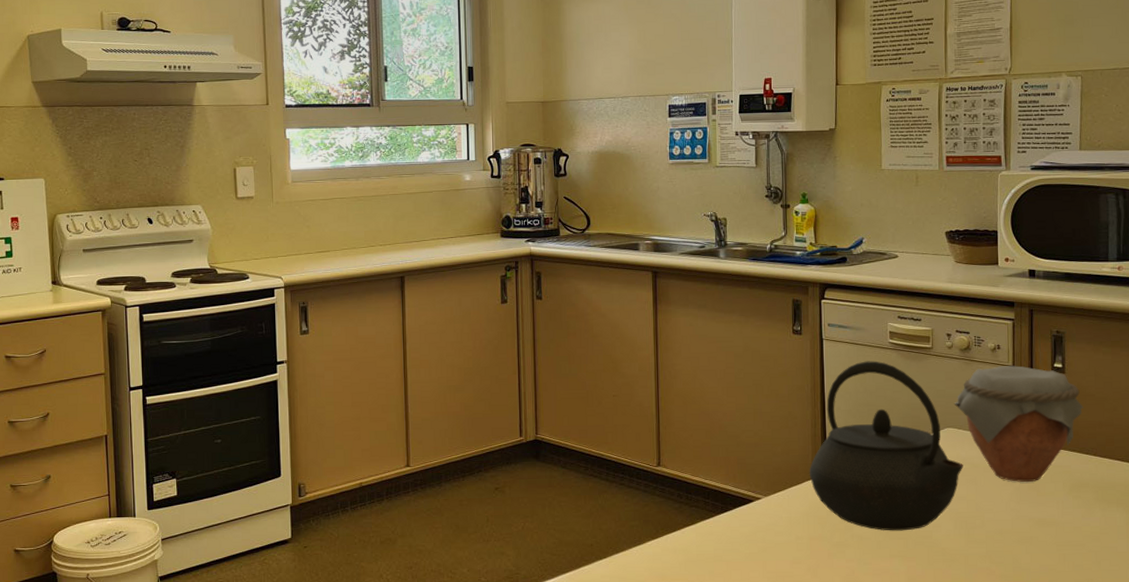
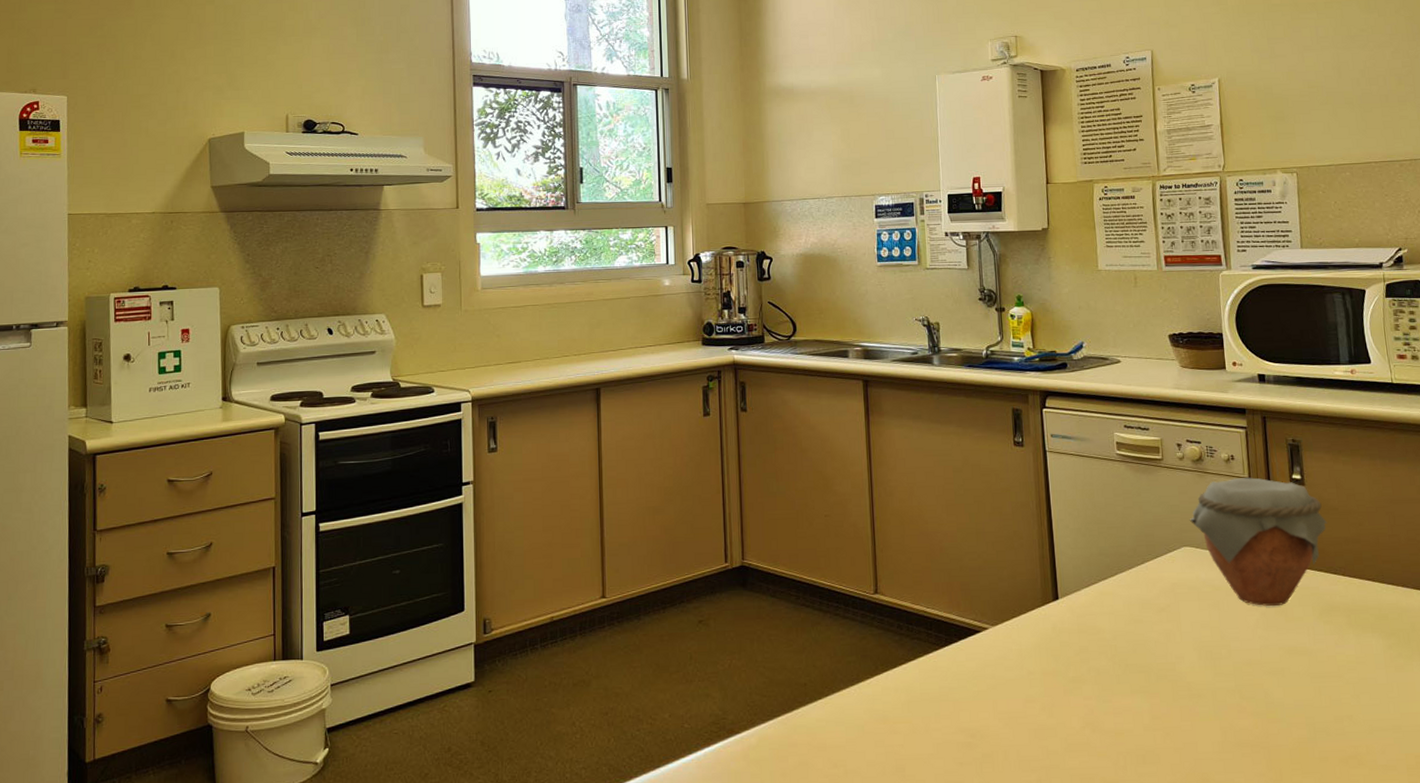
kettle: present [809,361,963,531] -> none [1038,474,1204,664]

